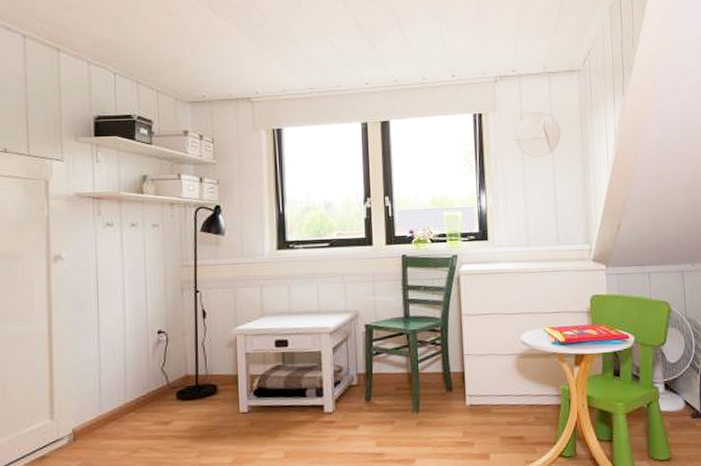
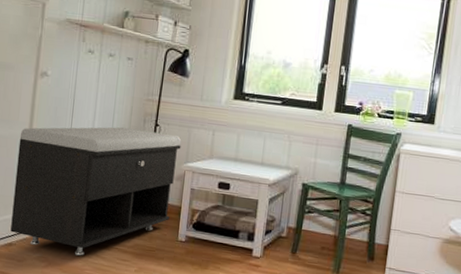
storage bench: none [38,298,228,454] -> present [10,127,182,256]

